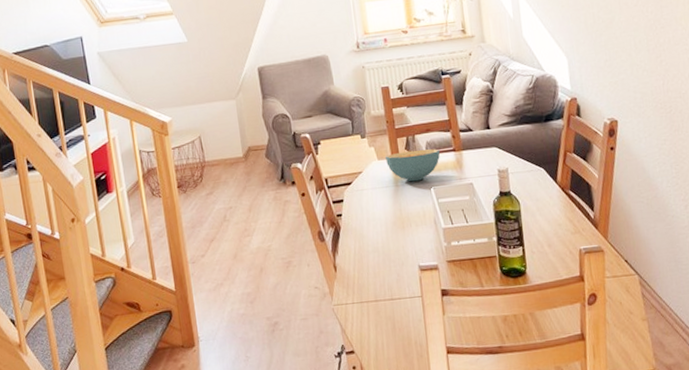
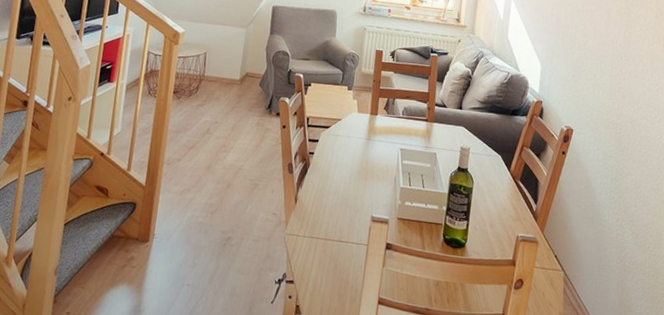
cereal bowl: present [386,149,441,182] -> none [365,110,415,140]

